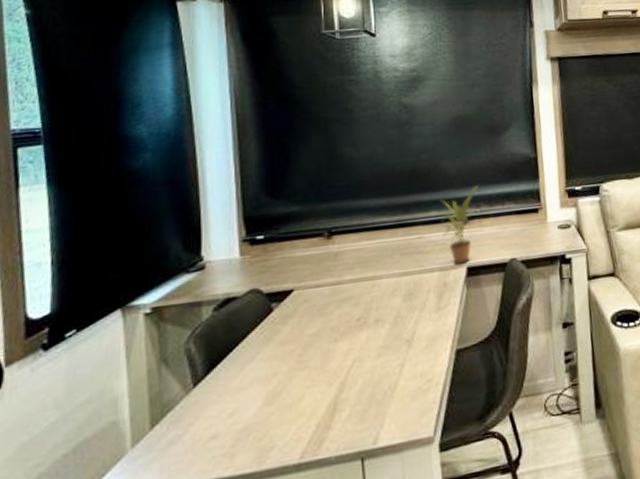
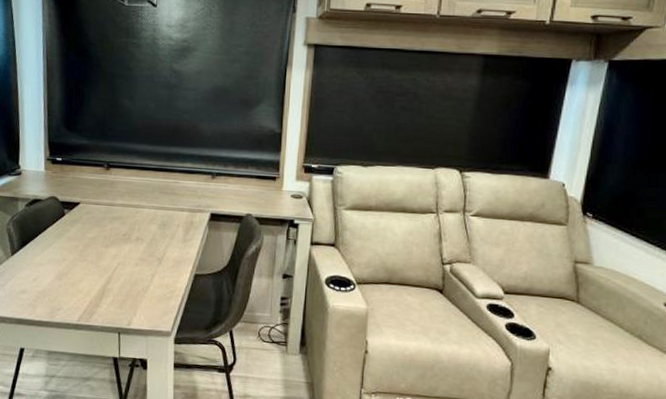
potted plant: present [441,185,482,265] -> none [194,148,229,210]

